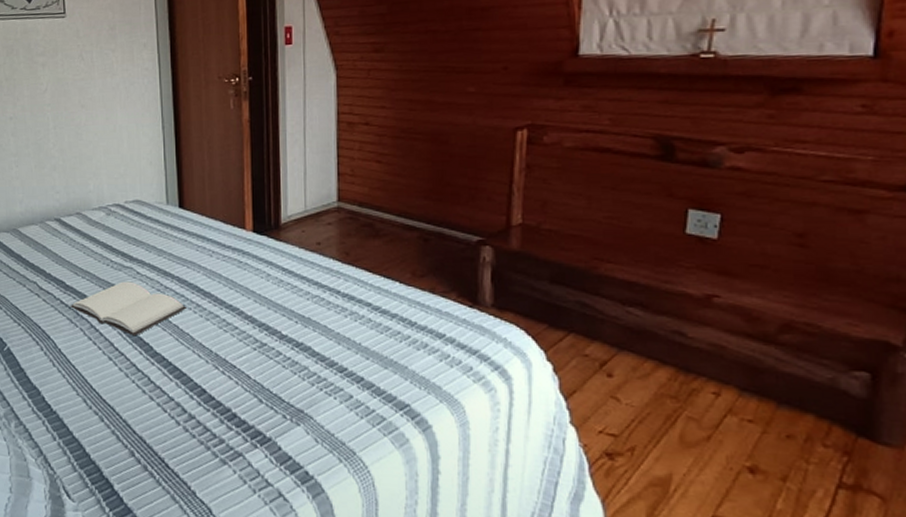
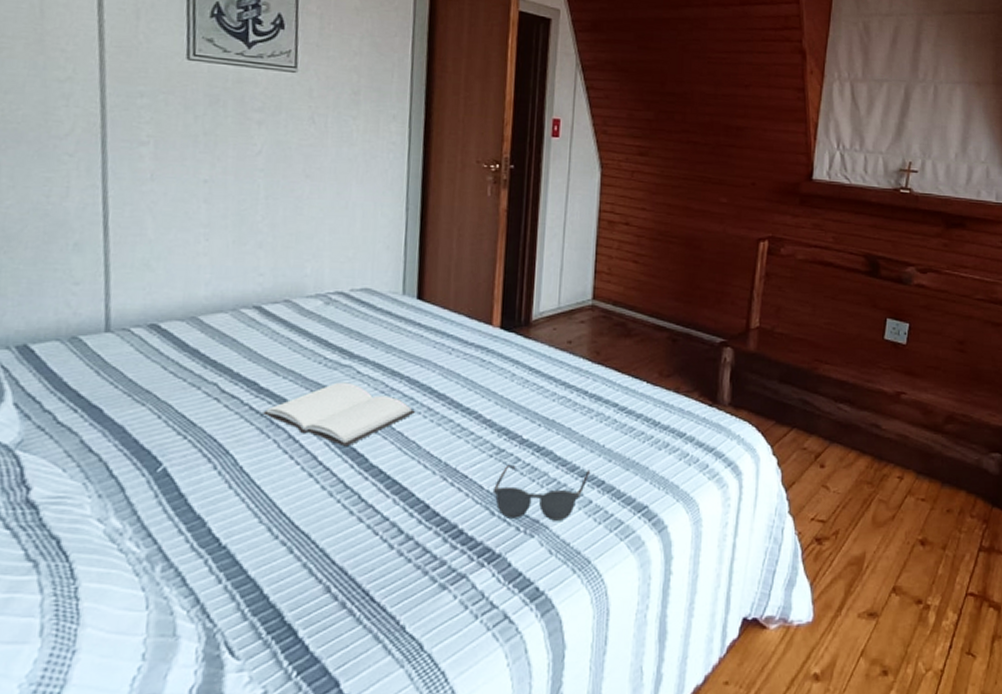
sunglasses: none [259,357,349,412] -> present [492,464,591,521]

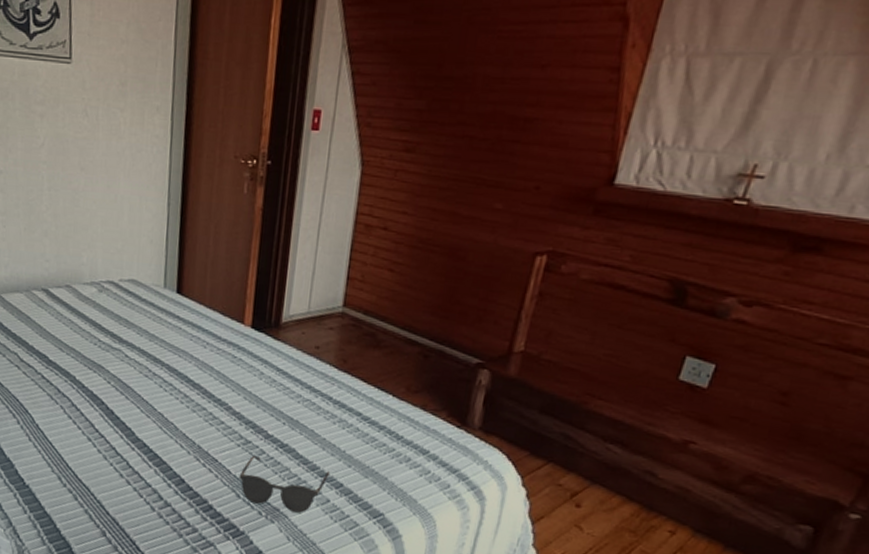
book: present [262,382,416,447] -> none [51,362,175,420]

